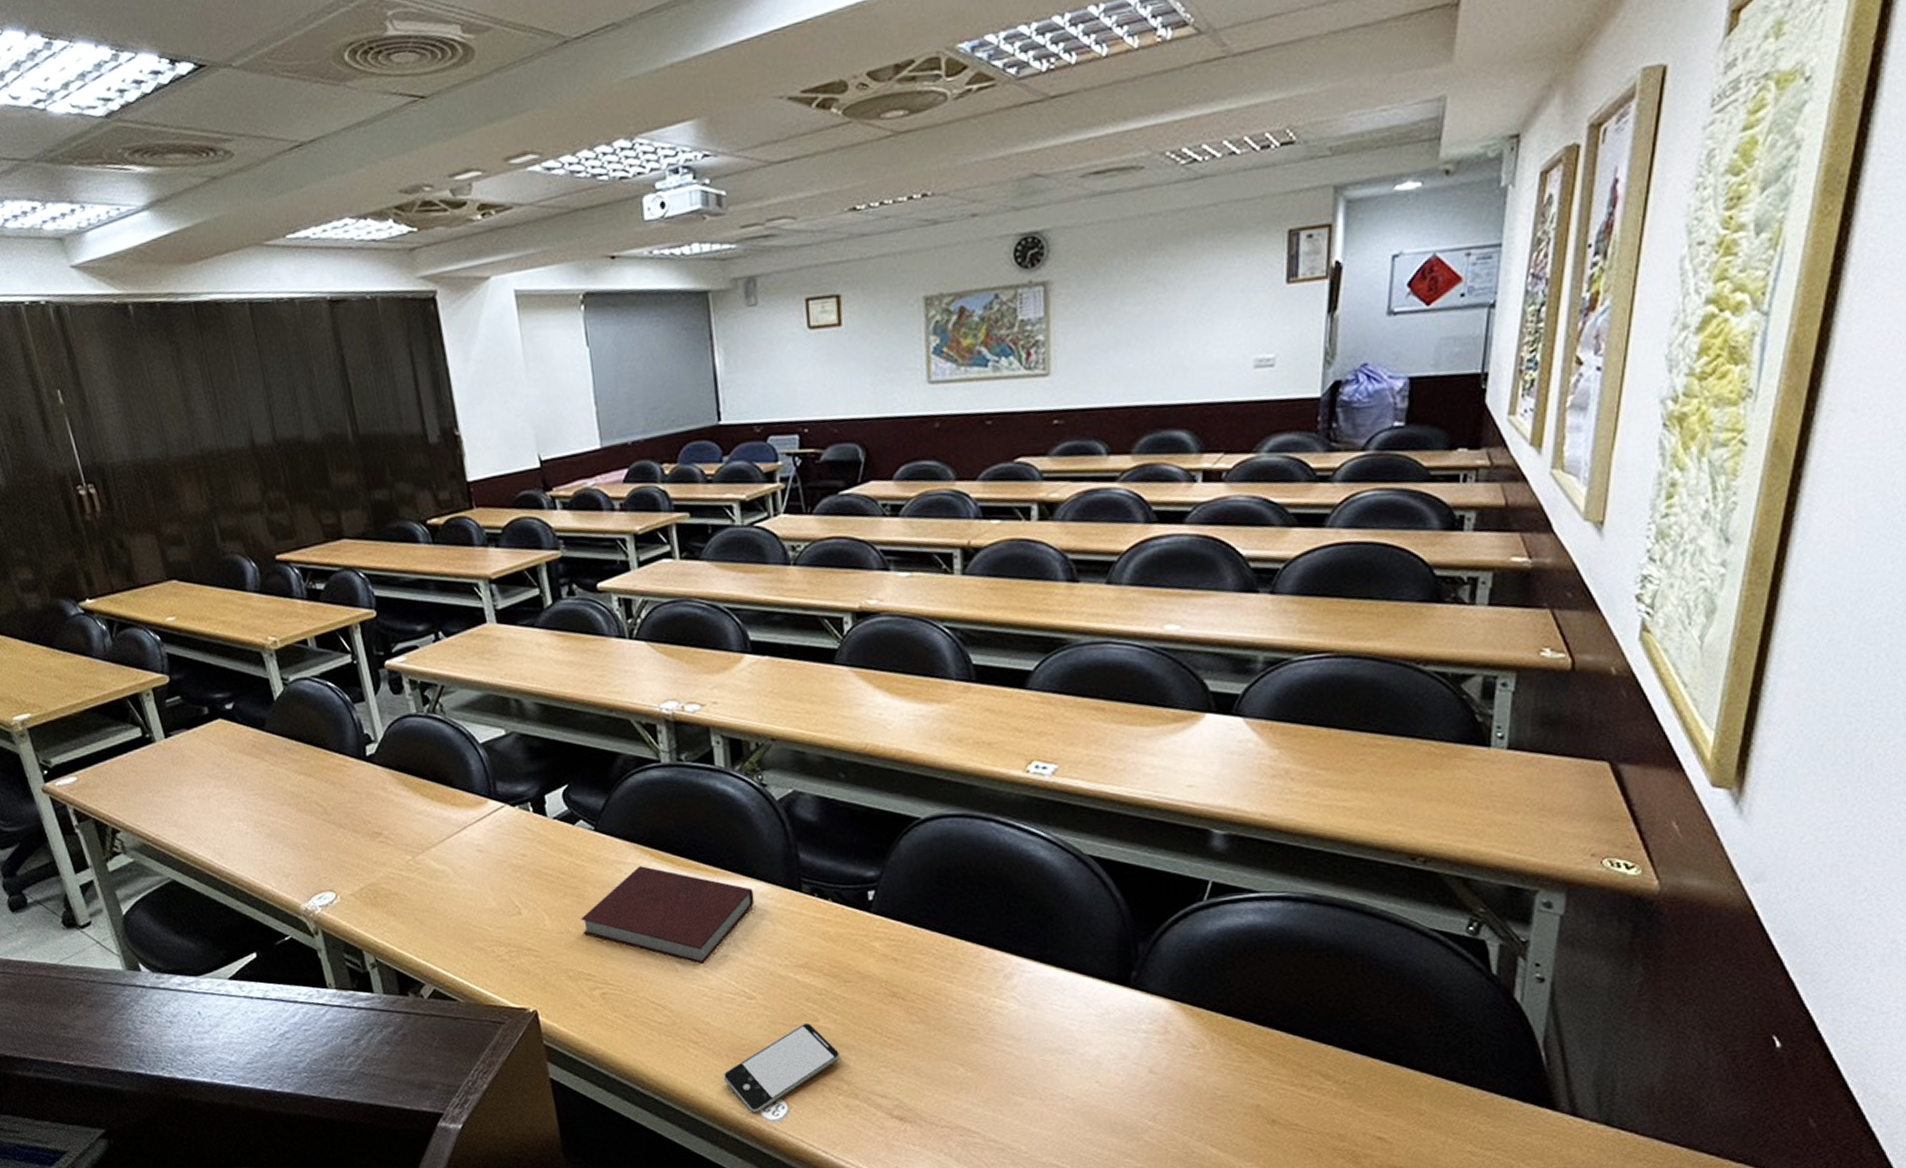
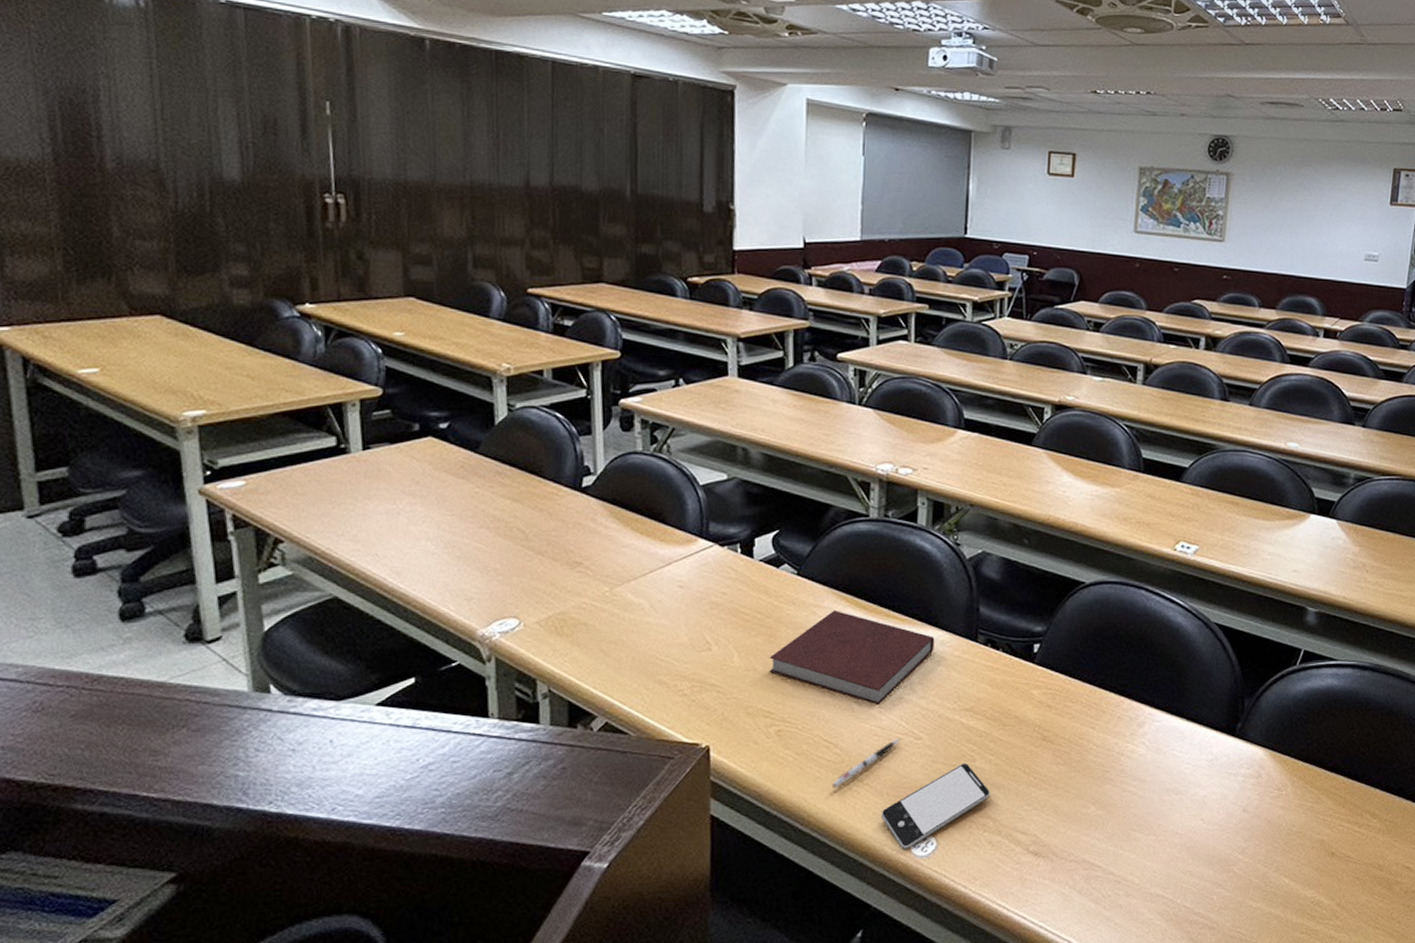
pen: none [667,998,733,1051] -> present [832,738,901,789]

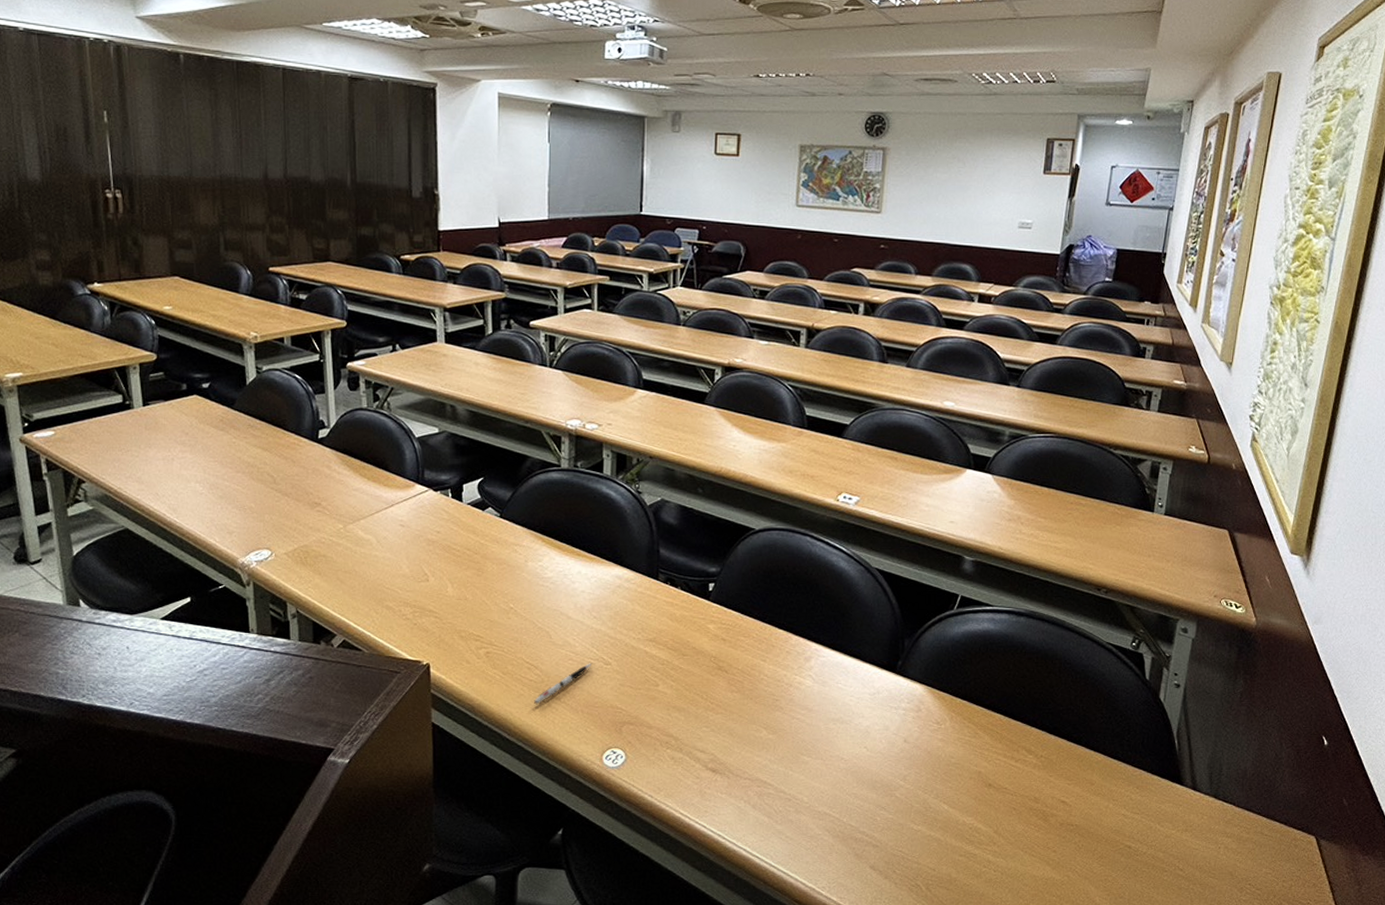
notebook: present [768,610,935,706] -> none [477,549,620,634]
smartphone: present [880,762,990,850] -> none [576,687,672,761]

